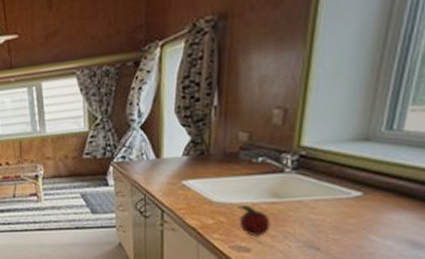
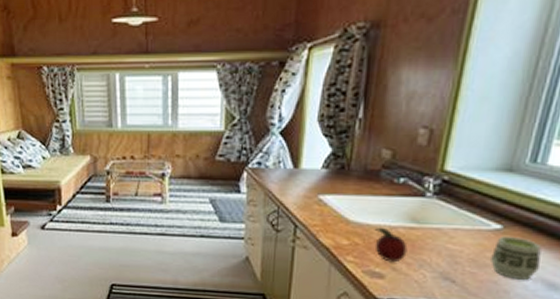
cup: none [353,202,403,243] -> present [490,237,542,281]

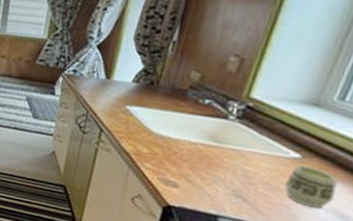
fruit: present [374,228,408,263] -> none [172,141,205,175]

